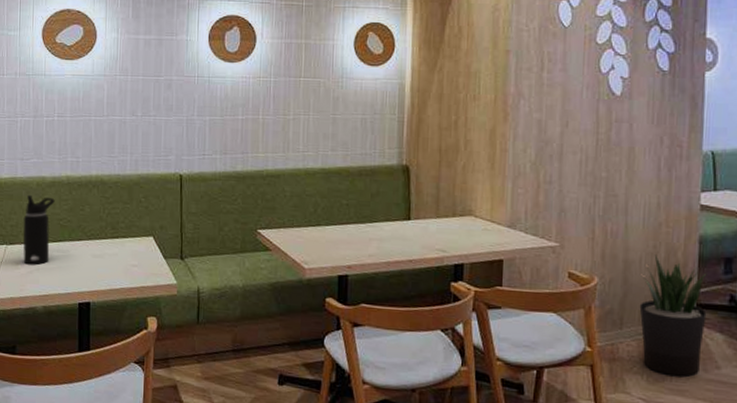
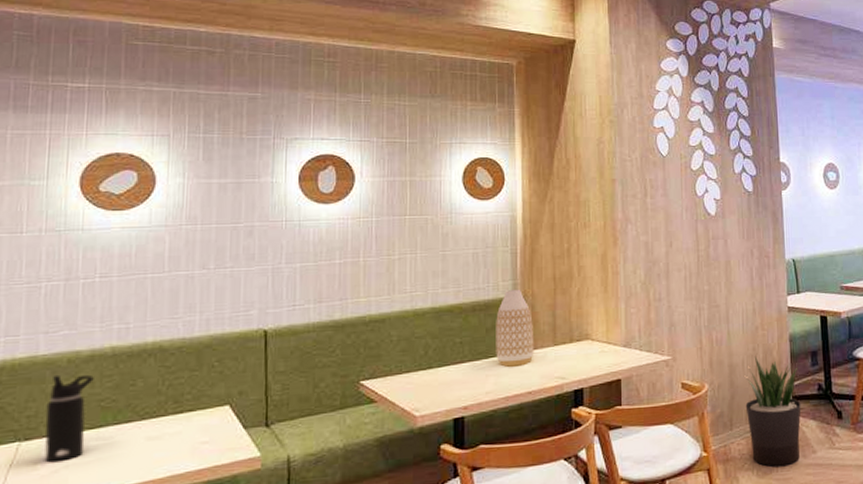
vase: none [379,157,417,235] -> present [496,289,534,368]

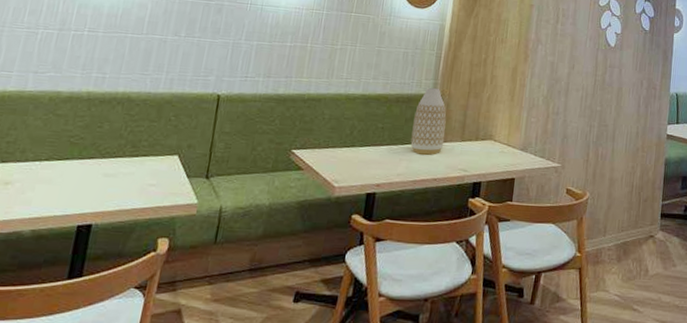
water bottle: present [44,374,94,463] -> none [15,109,69,185]
planter: present [745,356,801,467] -> none [619,174,668,275]

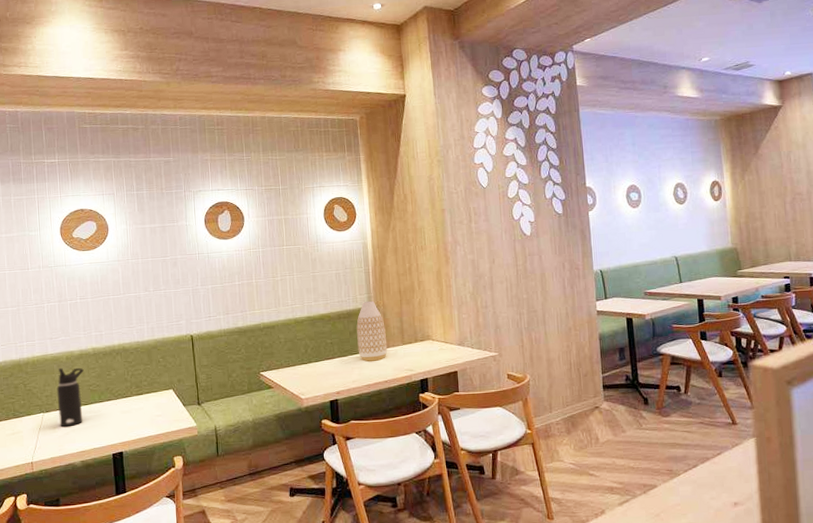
water bottle: none [15,109,69,185] -> present [56,367,84,428]

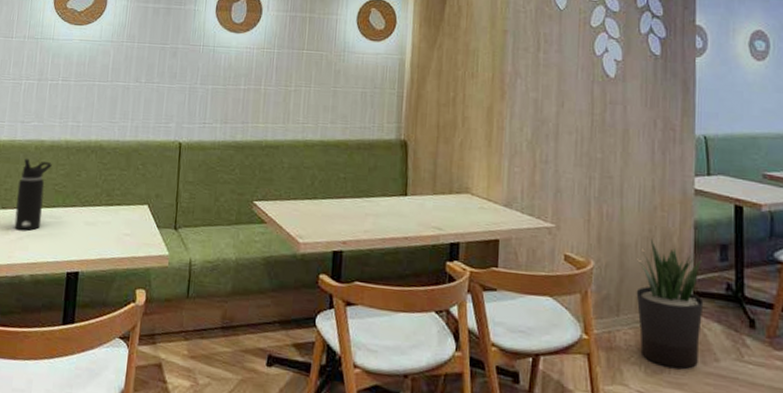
vase: present [356,300,388,362] -> none [376,132,414,211]
planter: none [562,352,611,443] -> present [636,239,704,369]

